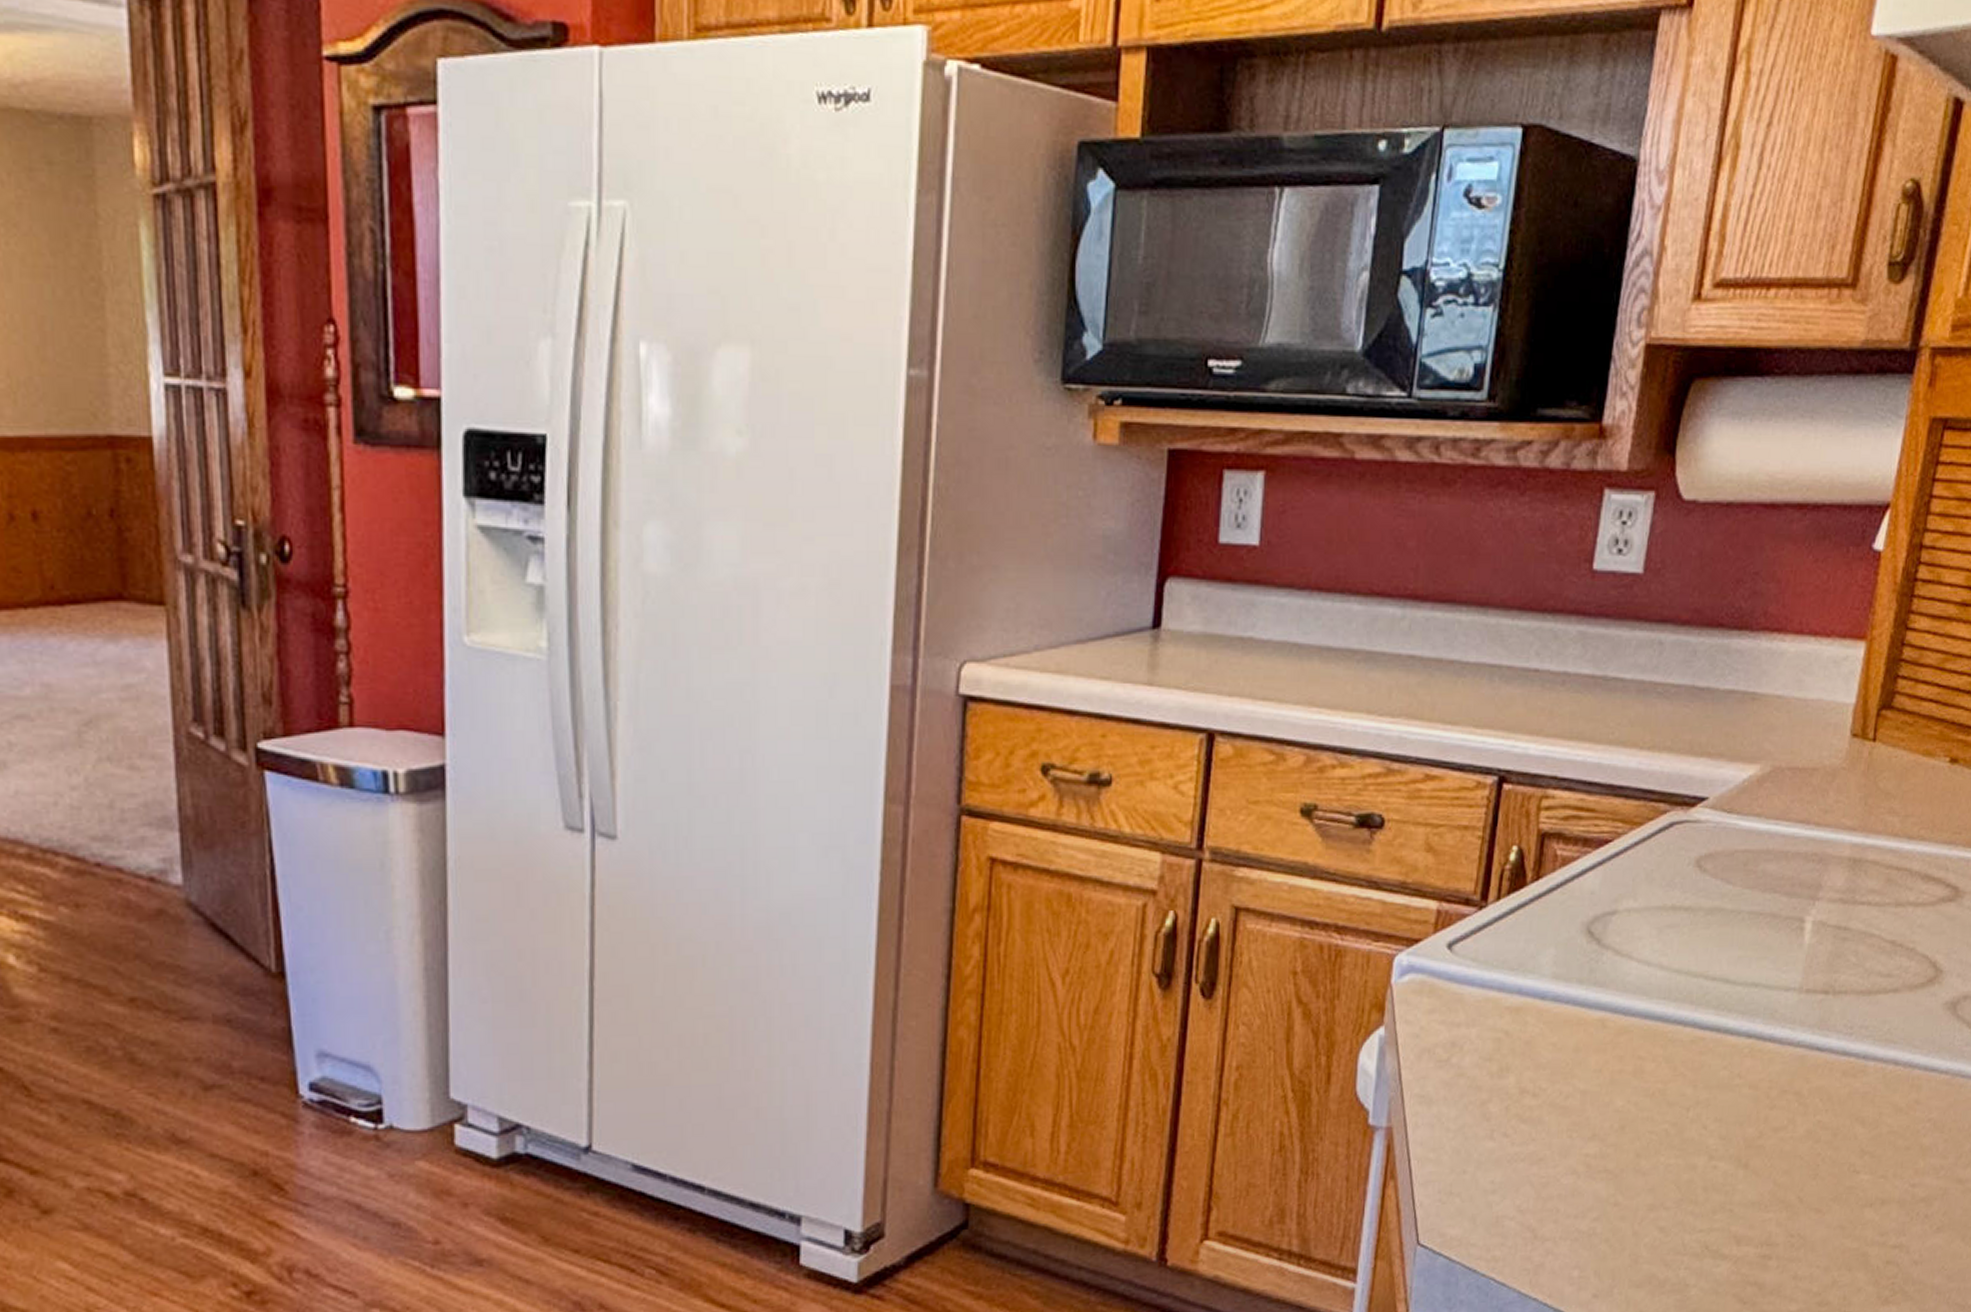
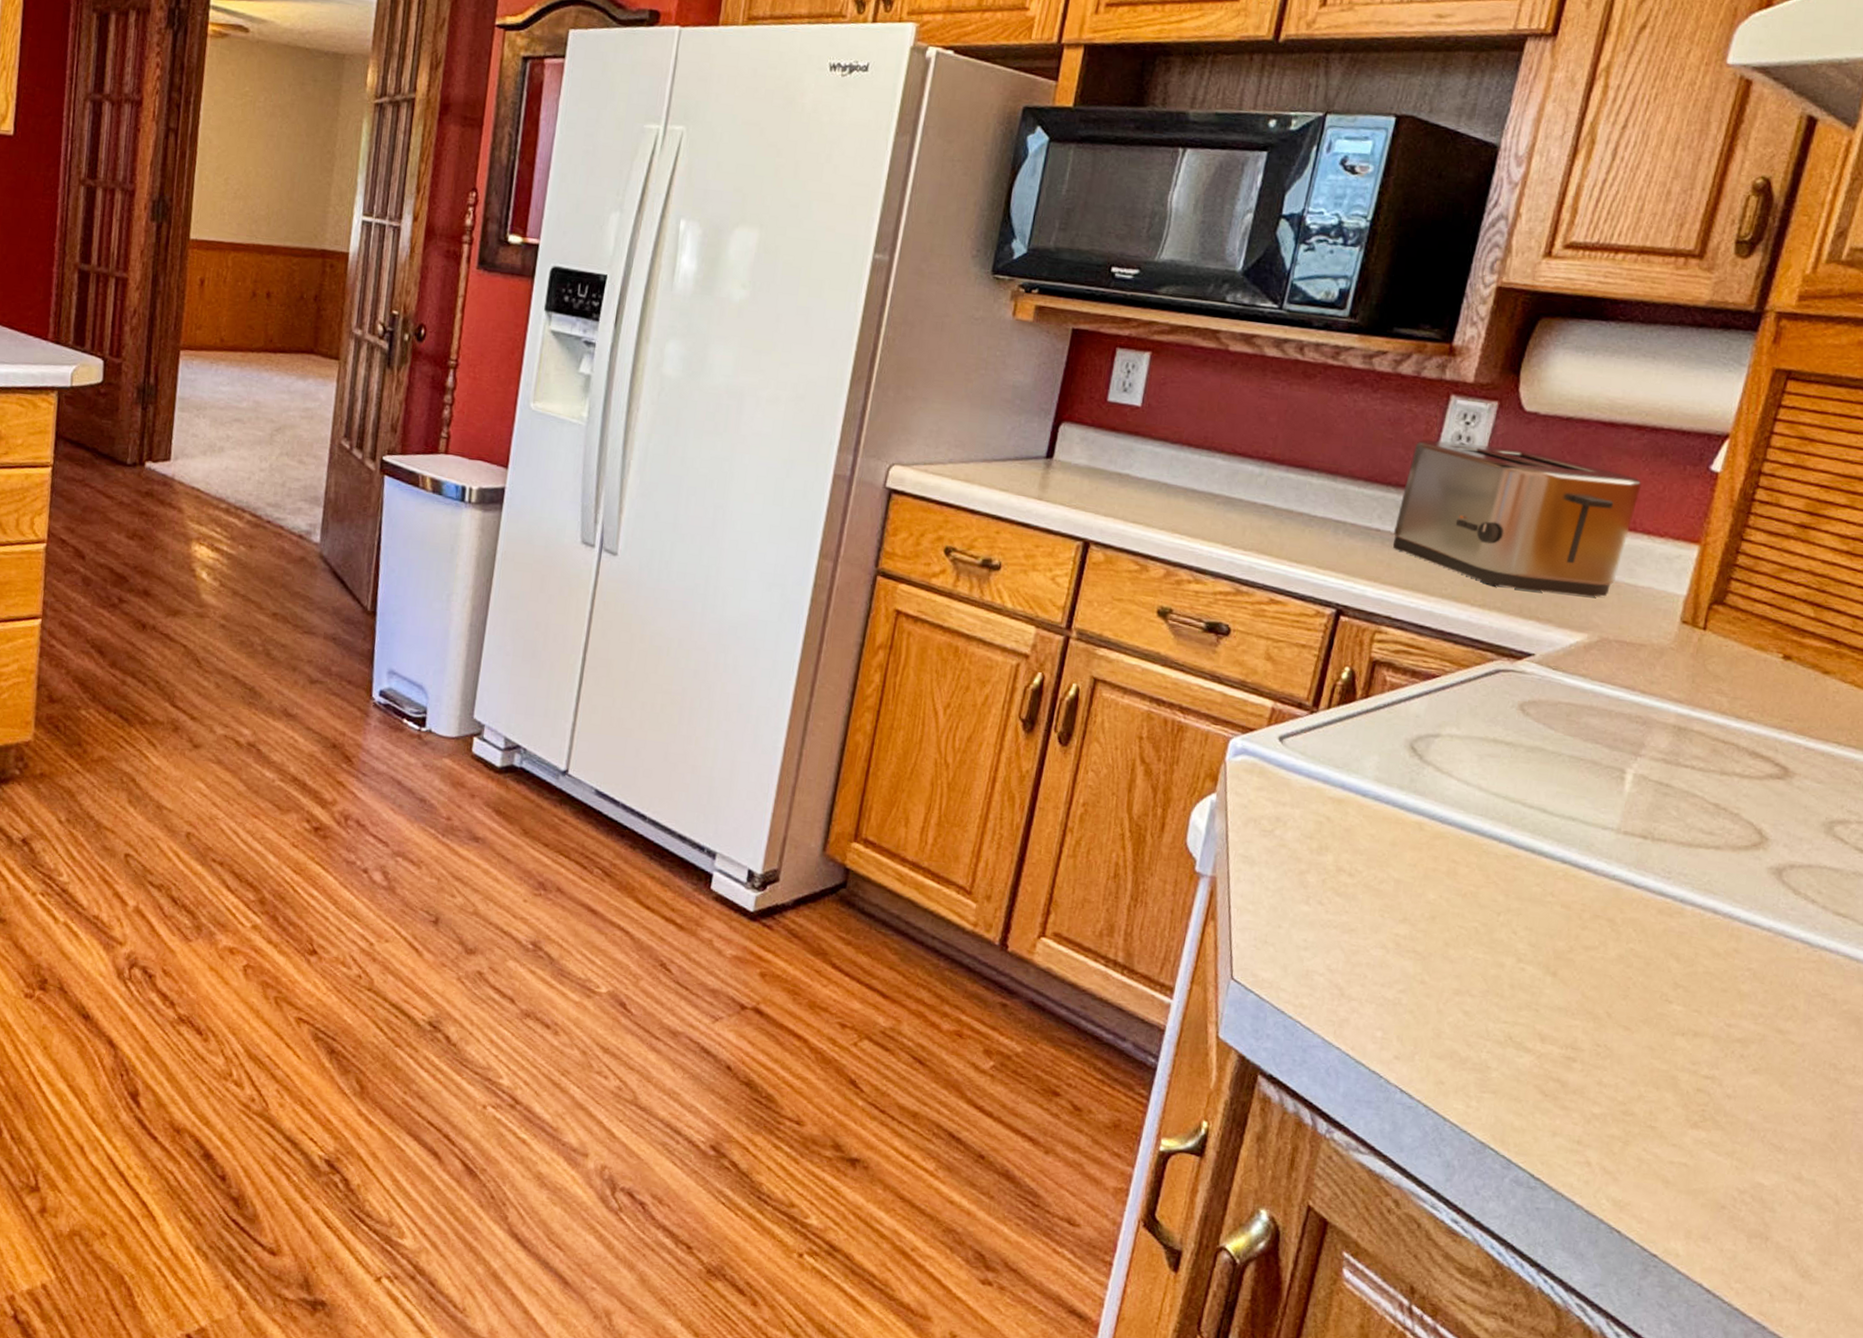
toaster: none [1553,547,1806,721] -> present [1392,440,1642,597]

